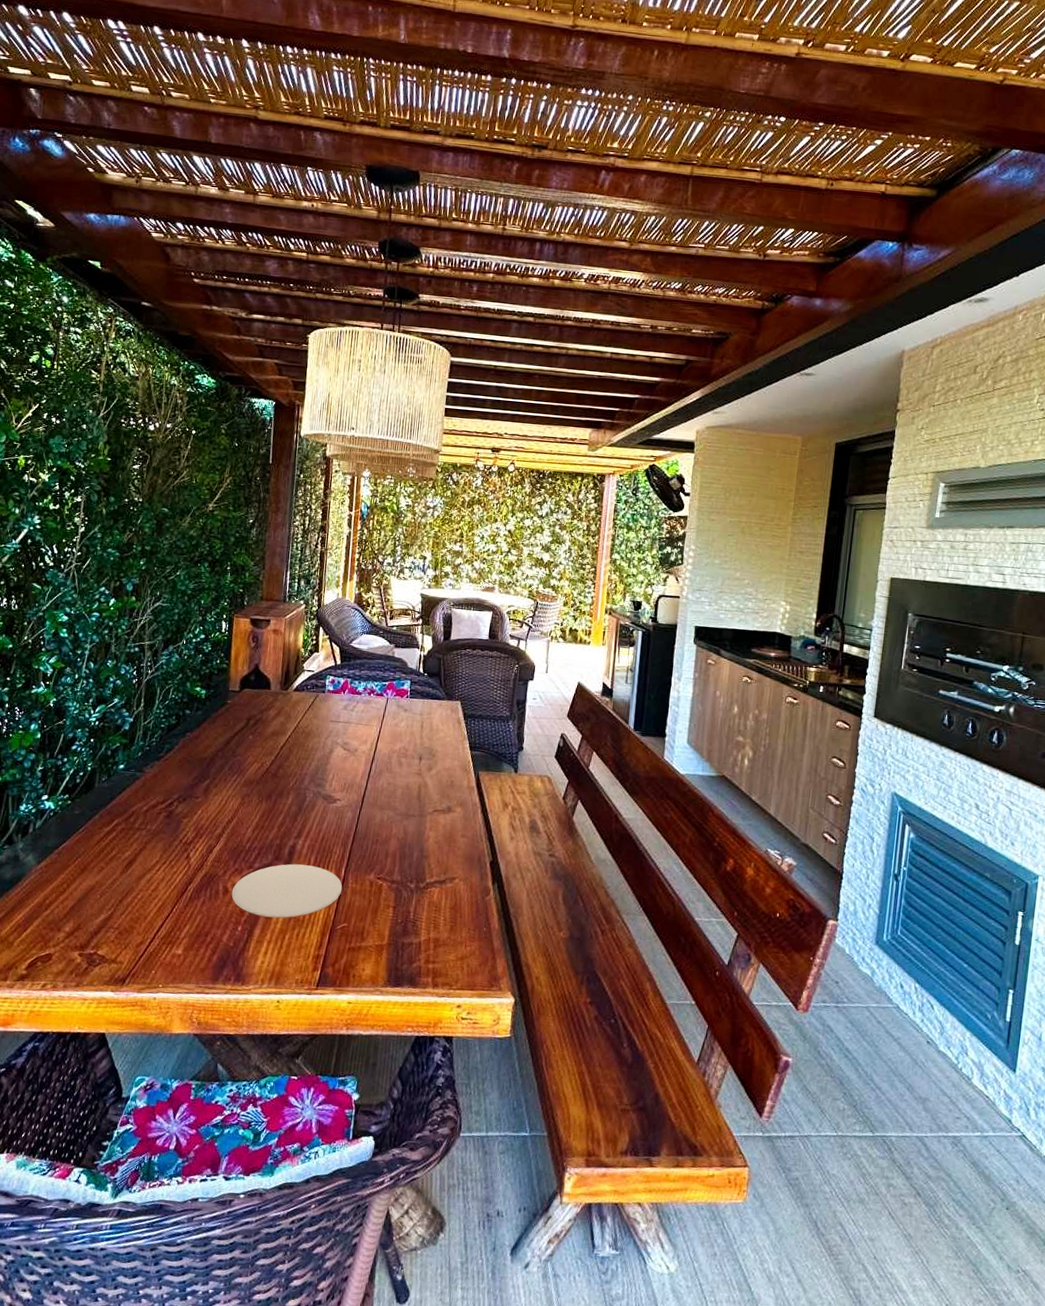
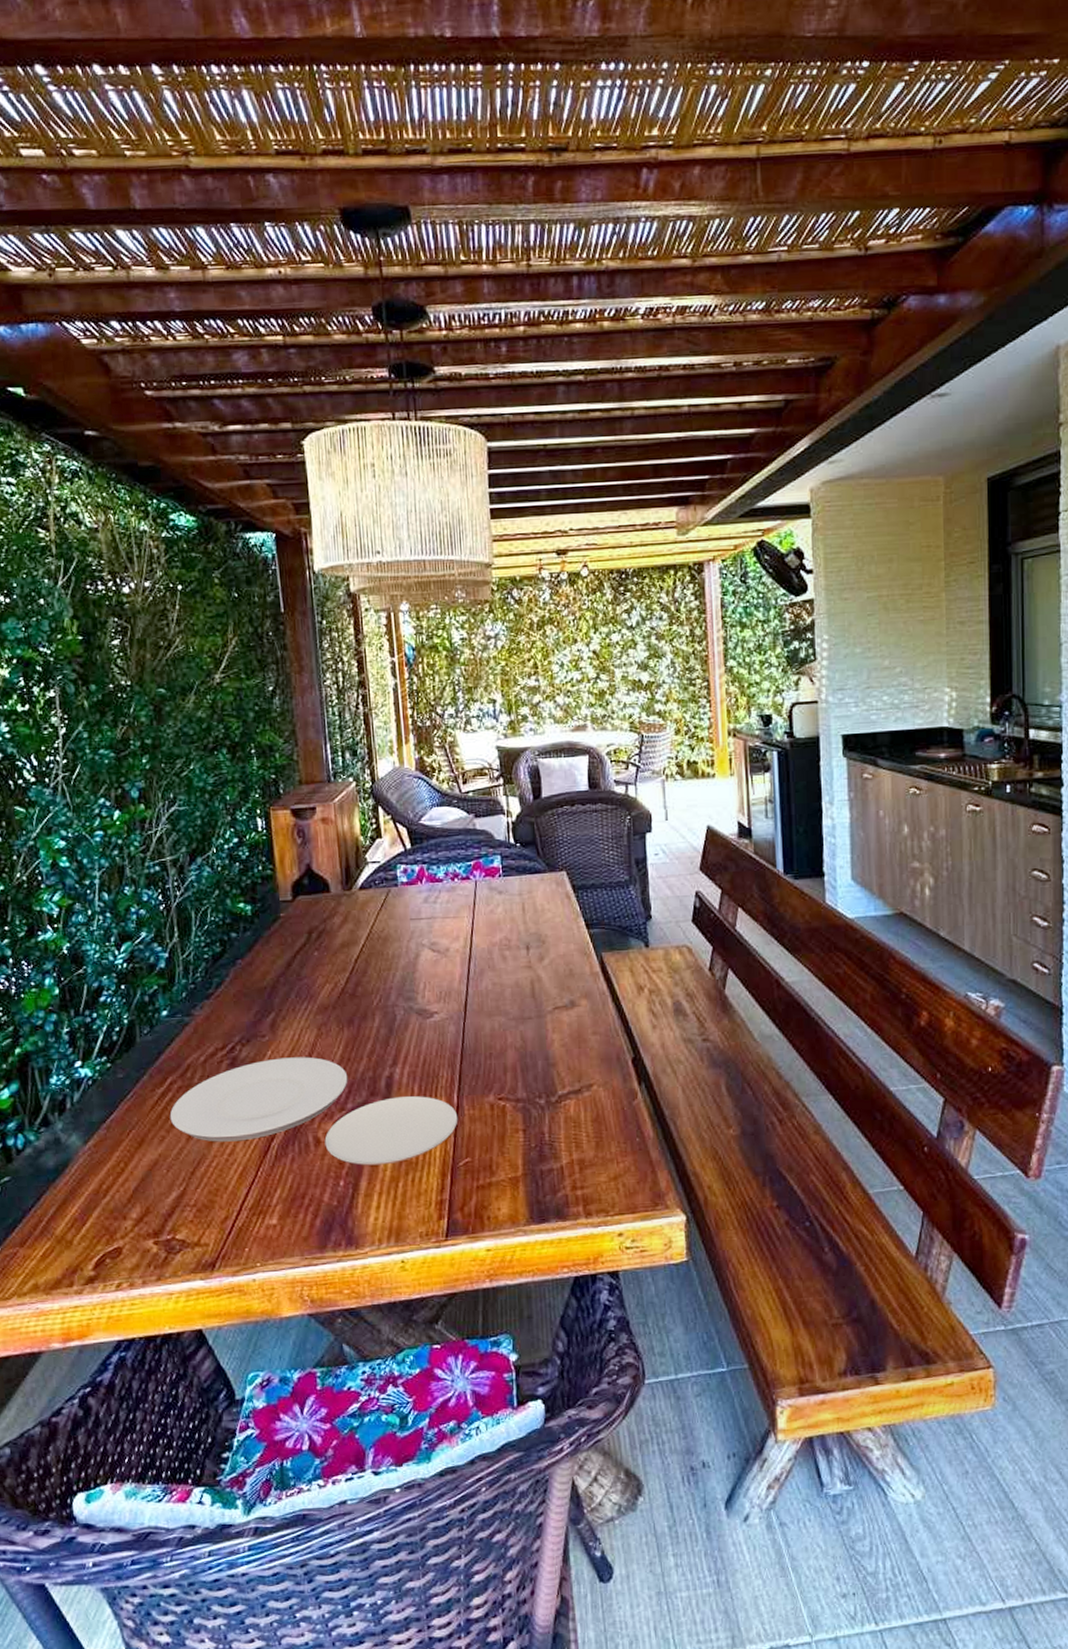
plate: none [110,817,260,881] -> present [169,1056,348,1142]

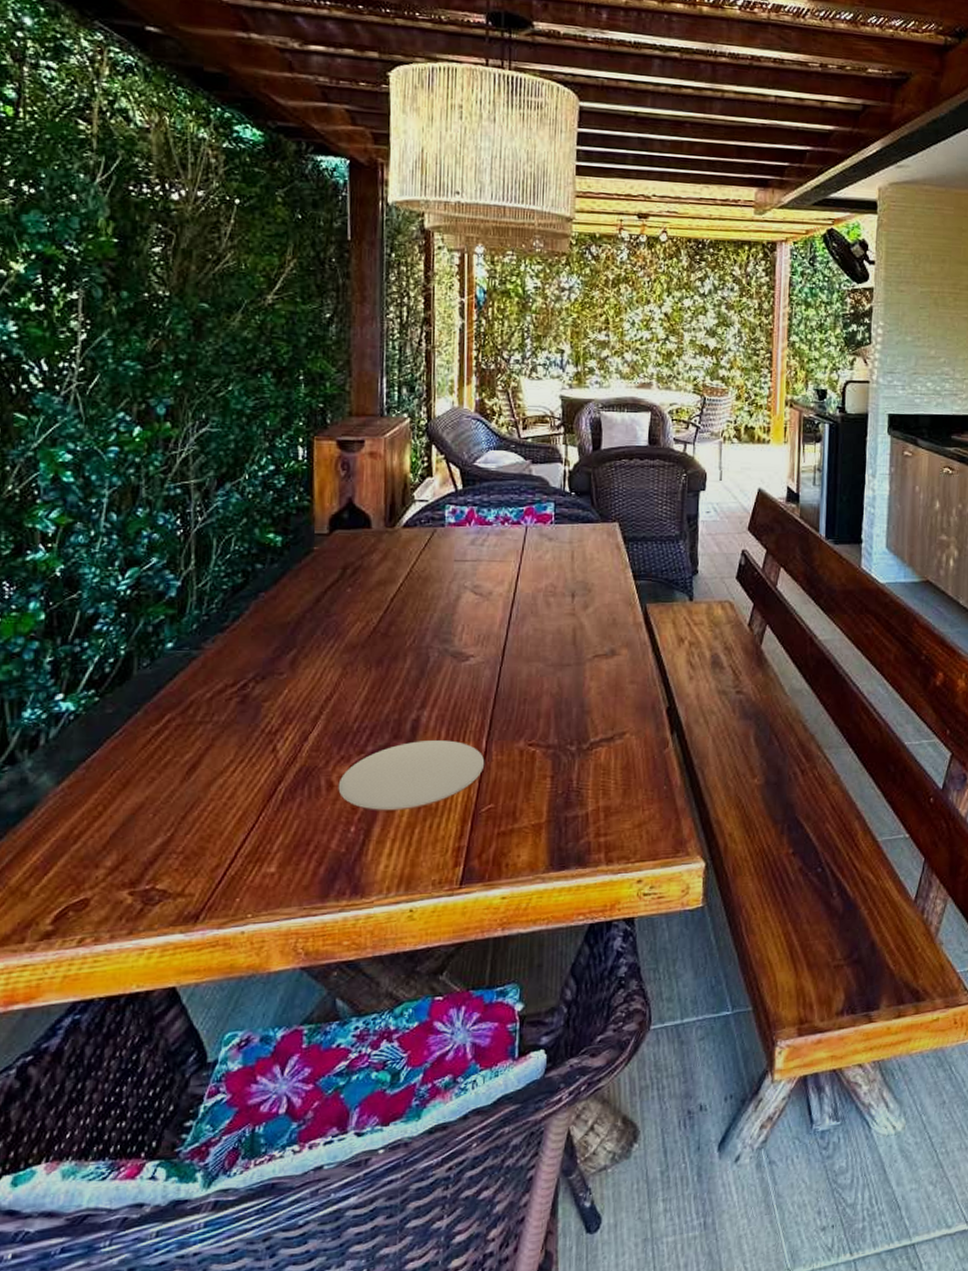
plate: present [169,1056,348,1142] -> none [163,696,371,785]

